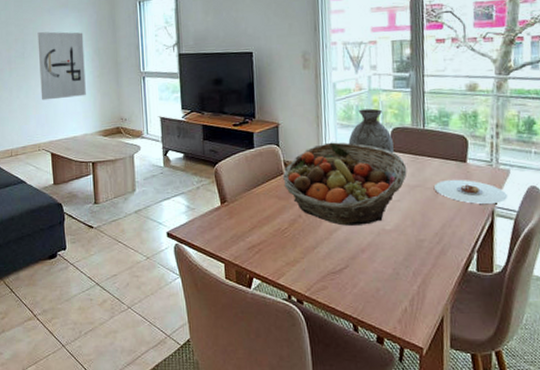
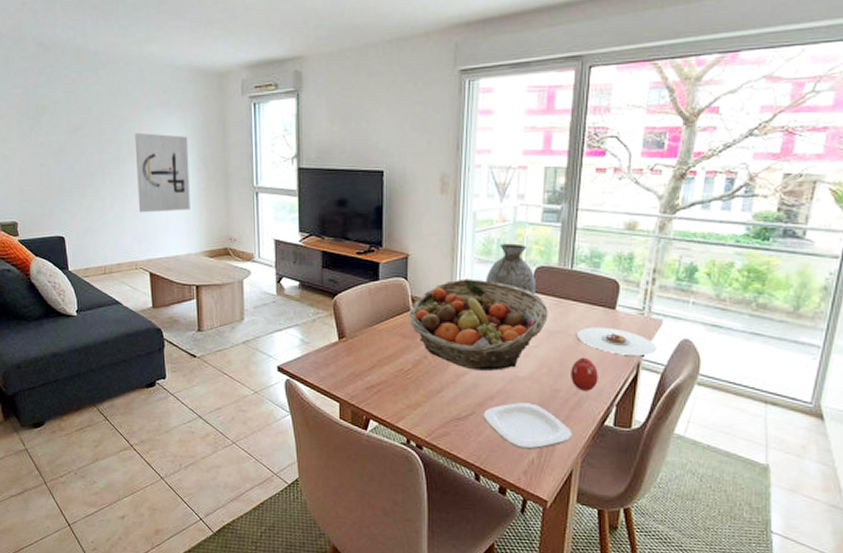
plate: none [356,254,440,298] -> present [483,402,572,450]
fruit: none [432,208,458,240] -> present [571,357,598,391]

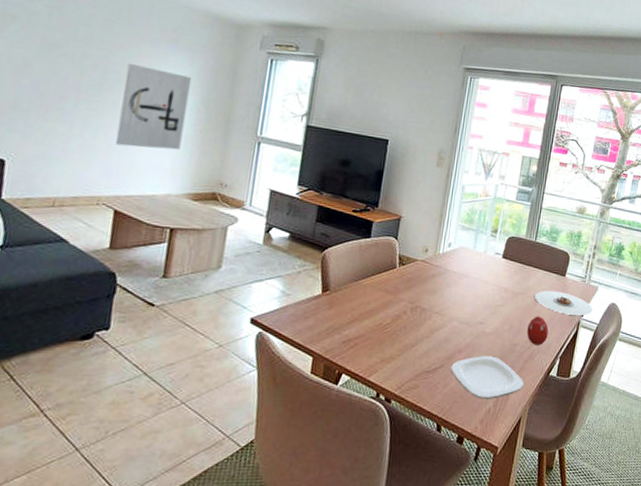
fruit basket: present [409,279,548,371] -> none [394,242,515,326]
vase: present [485,243,536,301] -> none [466,214,507,266]

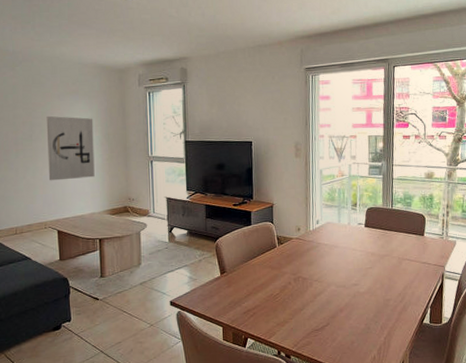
plate: present [450,356,524,399] -> none [335,311,401,349]
fruit: present [527,316,549,345] -> none [397,273,416,299]
plate: present [535,290,593,316] -> none [399,249,455,269]

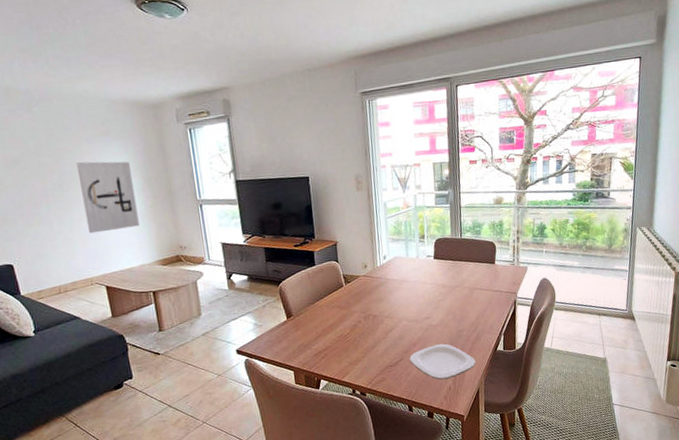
plate: none [335,311,401,349] -> present [409,343,476,380]

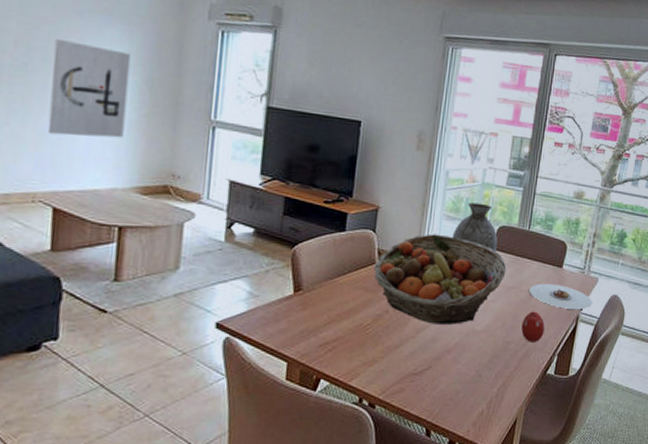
fruit basket: none [343,254,449,326] -> present [374,234,507,324]
vase: none [399,223,438,266] -> present [452,202,498,258]
plate: present [409,343,476,380] -> none [439,355,519,401]
fruit: none [469,302,489,328] -> present [521,311,545,342]
plate: none [470,277,527,297] -> present [529,283,593,310]

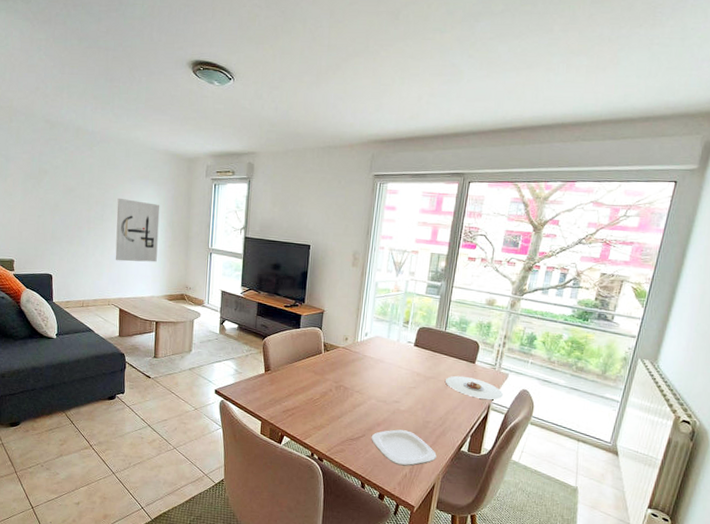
fruit basket: present [374,234,507,324] -> none [321,332,426,404]
plate: none [439,355,519,401] -> present [371,429,437,466]
vase: present [452,202,498,258] -> none [381,307,418,353]
fruit: present [521,311,545,342] -> none [439,398,459,424]

